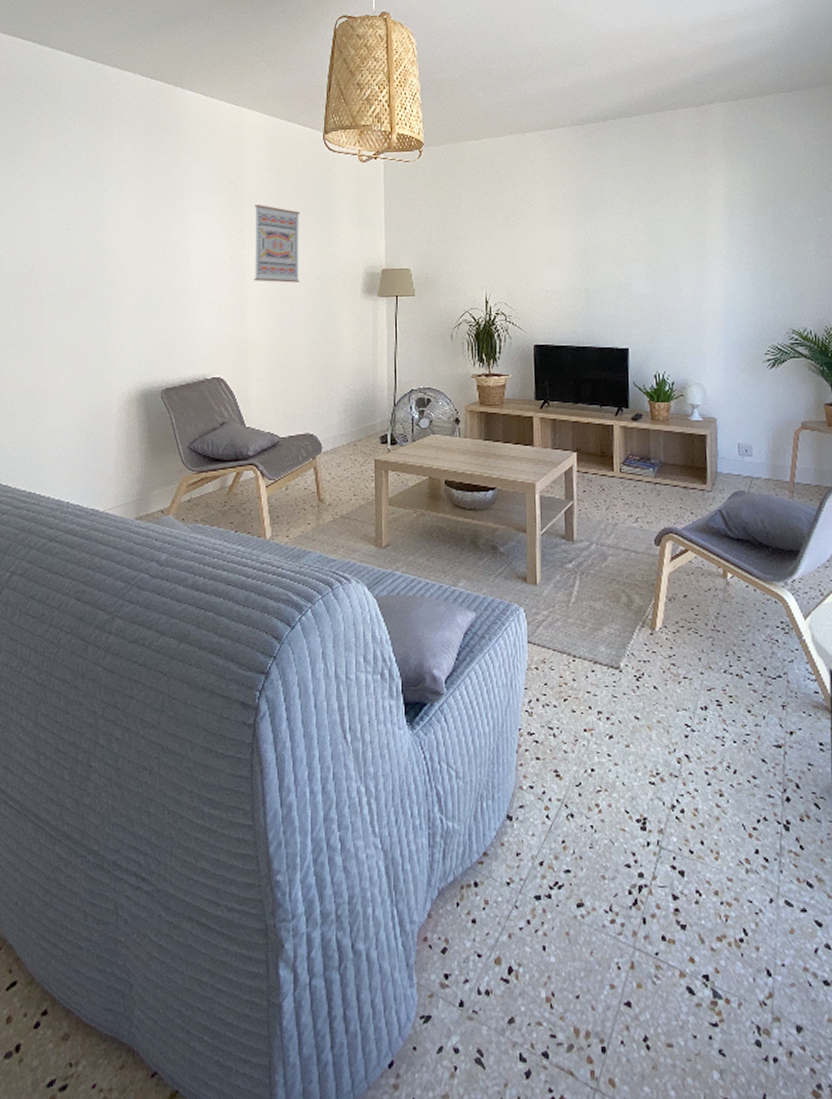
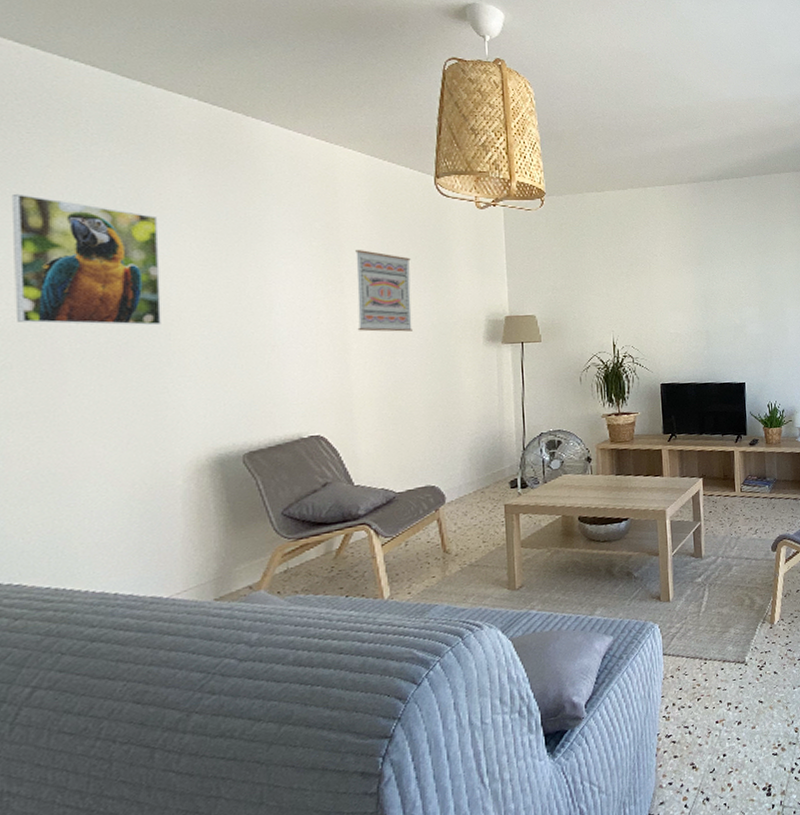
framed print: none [13,162,109,273] -> present [11,193,161,326]

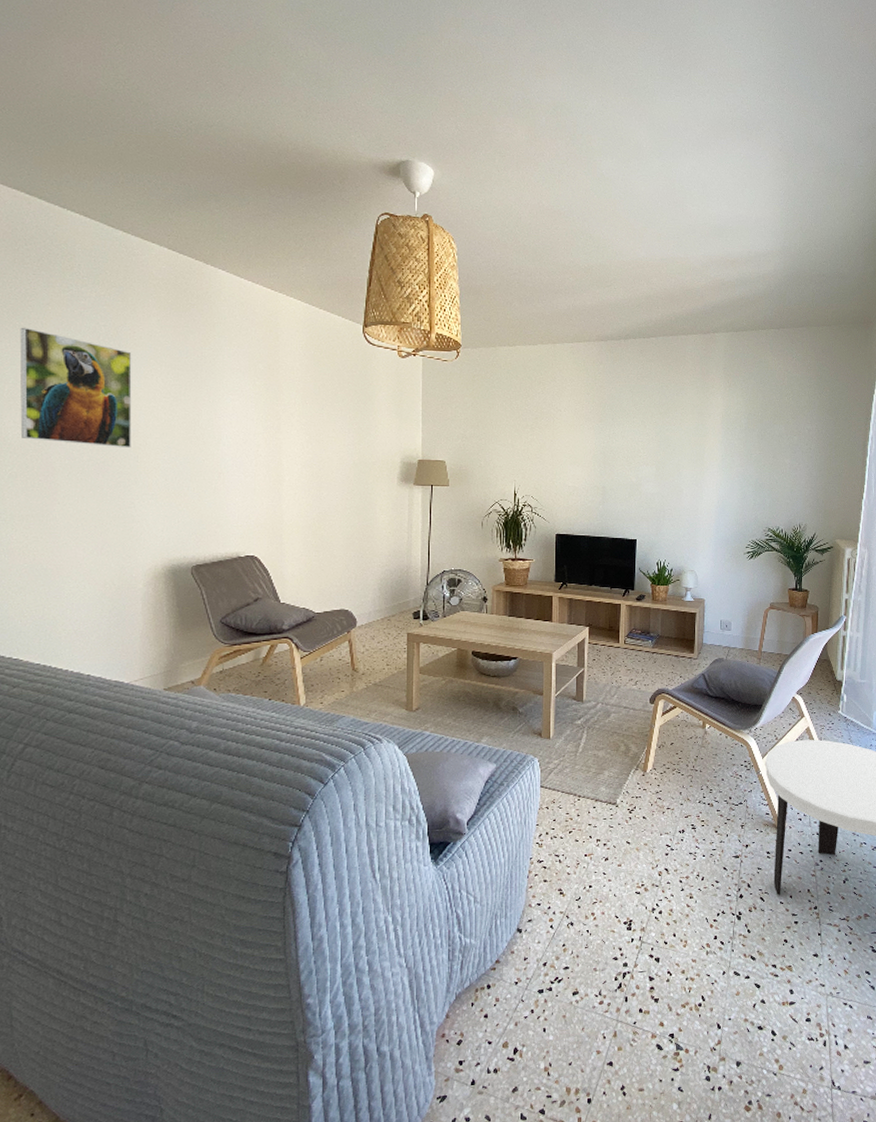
wall art: present [355,250,413,332] -> none [290,391,338,468]

